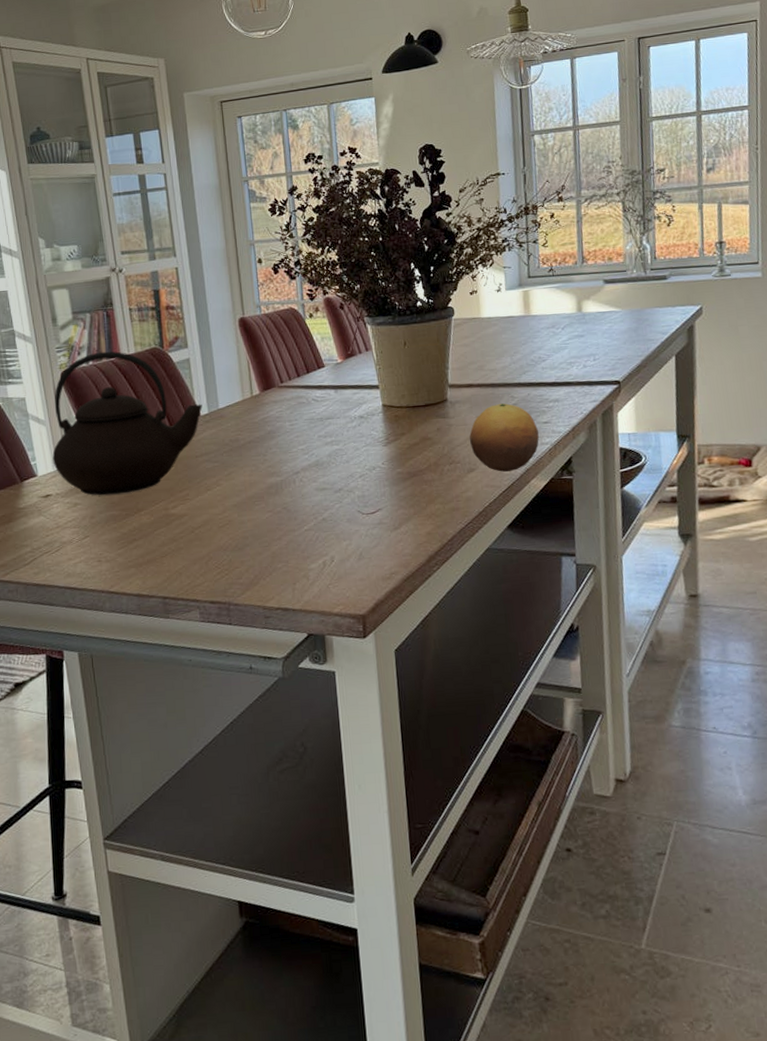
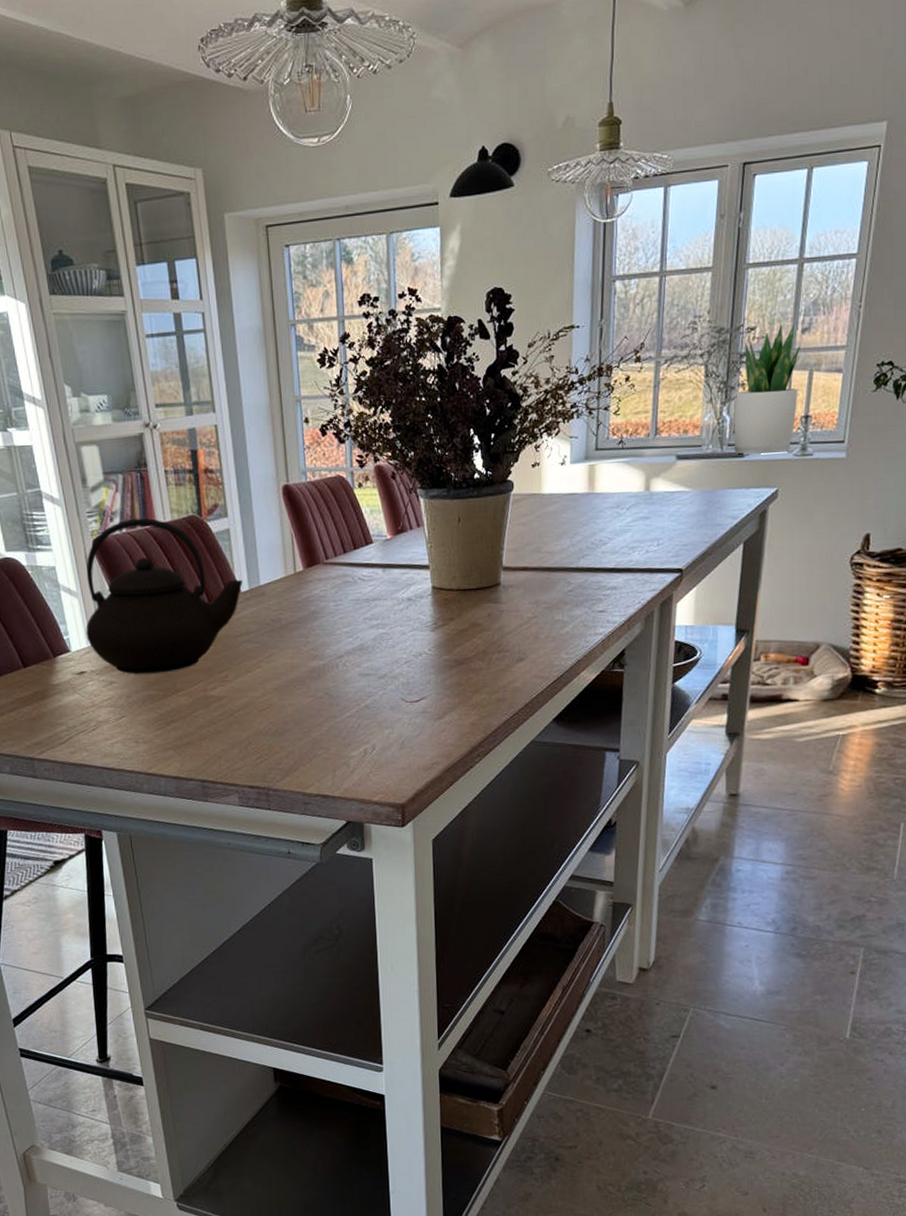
fruit: present [469,403,539,472] -> none [520,588,594,663]
planter: none [653,165,711,277] -> present [734,324,802,455]

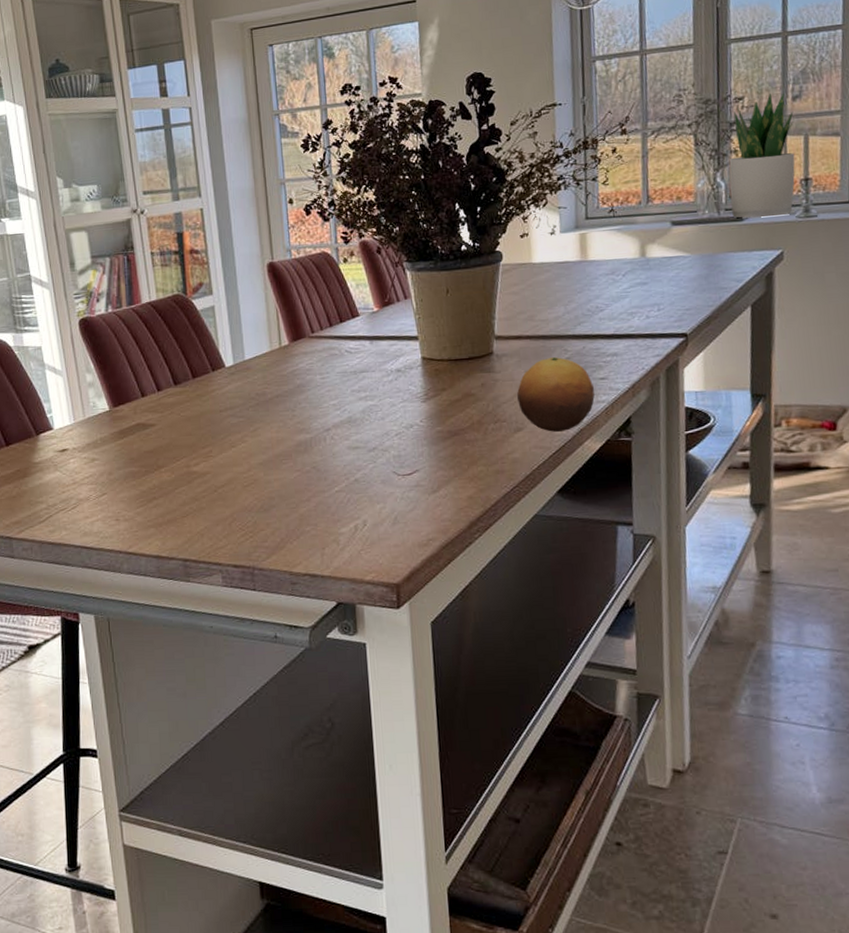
teapot: present [86,517,243,674] -> none [69,297,228,451]
fruit: none [520,588,594,663] -> present [516,356,595,432]

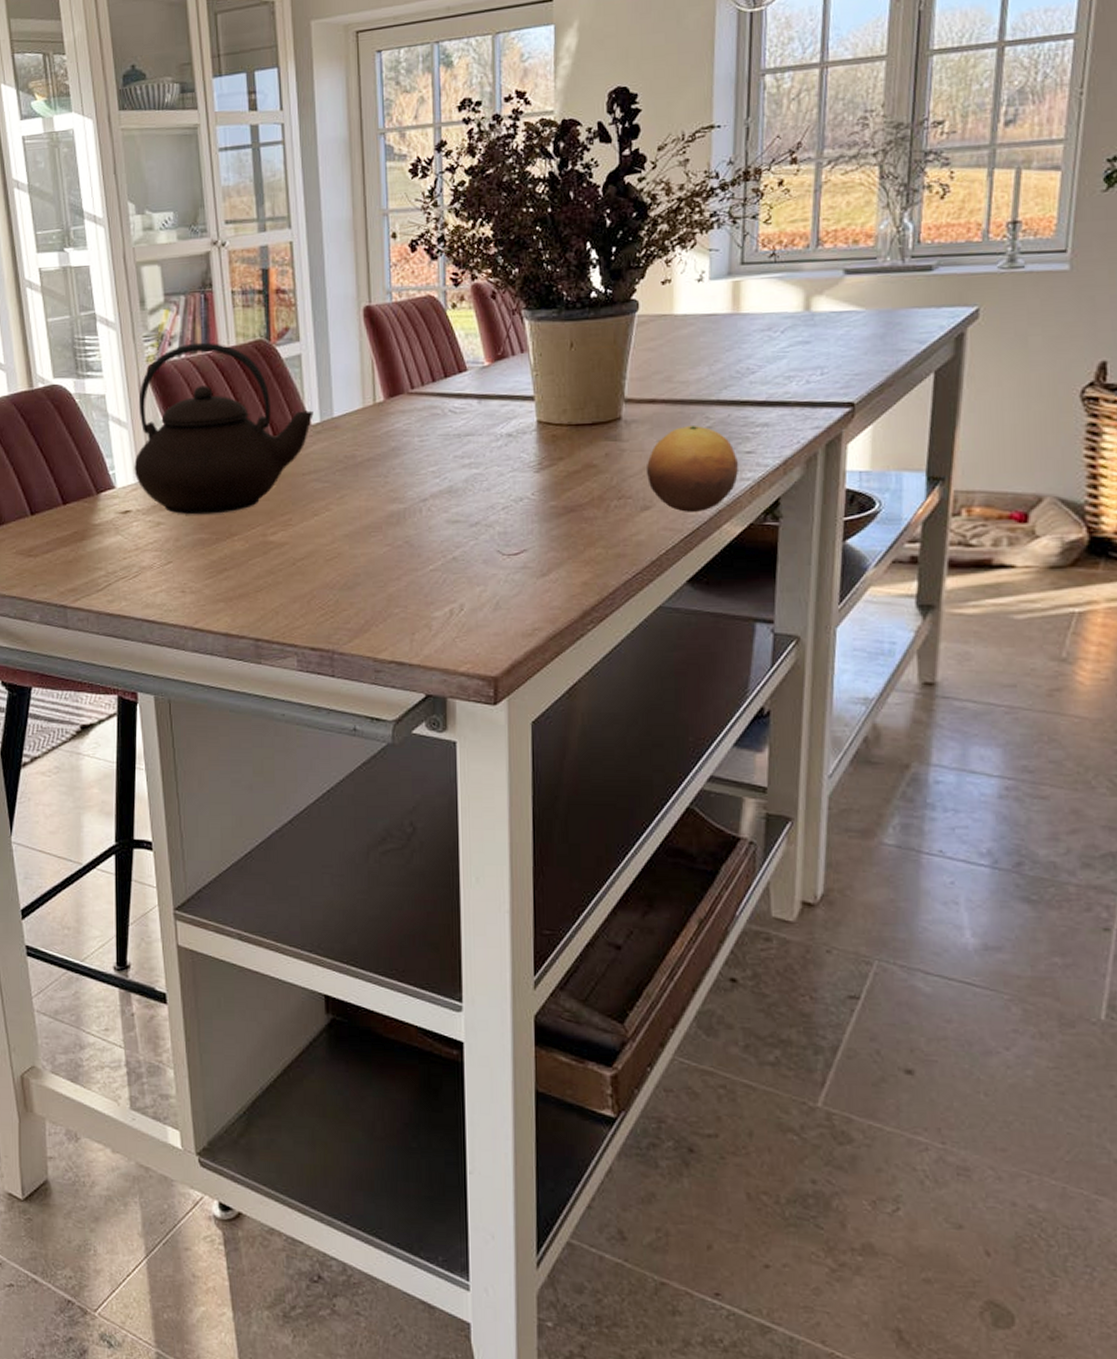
teapot: none [69,297,228,451] -> present [134,342,314,515]
planter: present [729,93,795,219] -> none [918,116,1005,268]

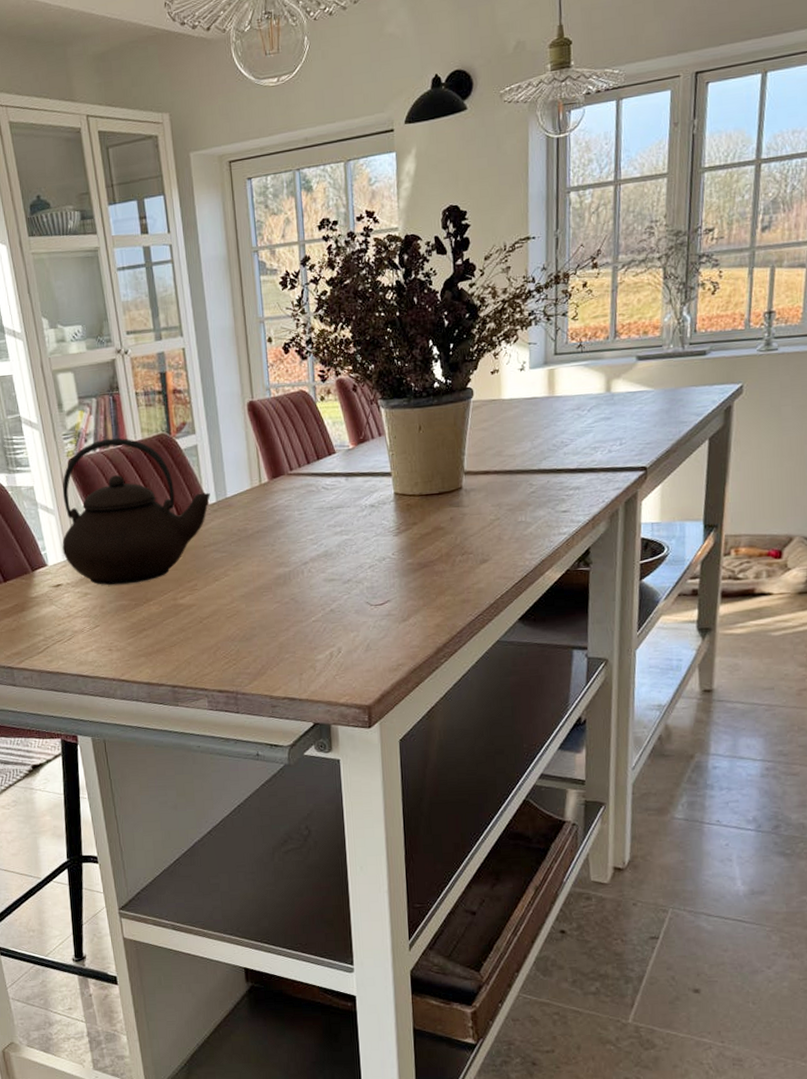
fruit: present [646,425,739,512] -> none [483,490,557,563]

